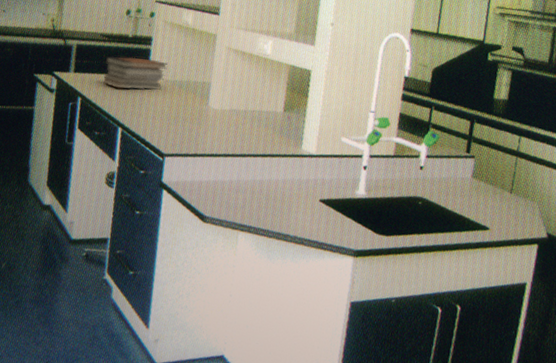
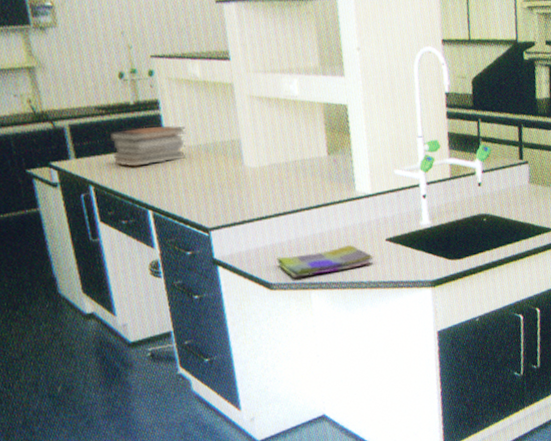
dish towel: none [215,193,305,220] -> present [277,244,374,279]

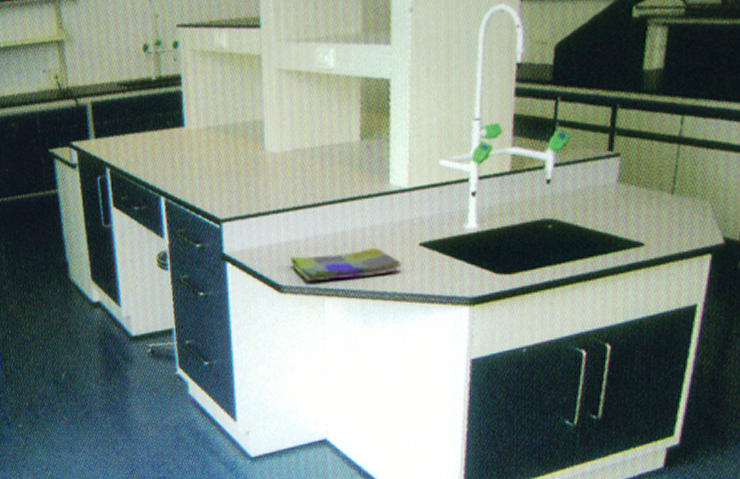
book stack: present [109,125,187,167] -> none [129,103,206,149]

